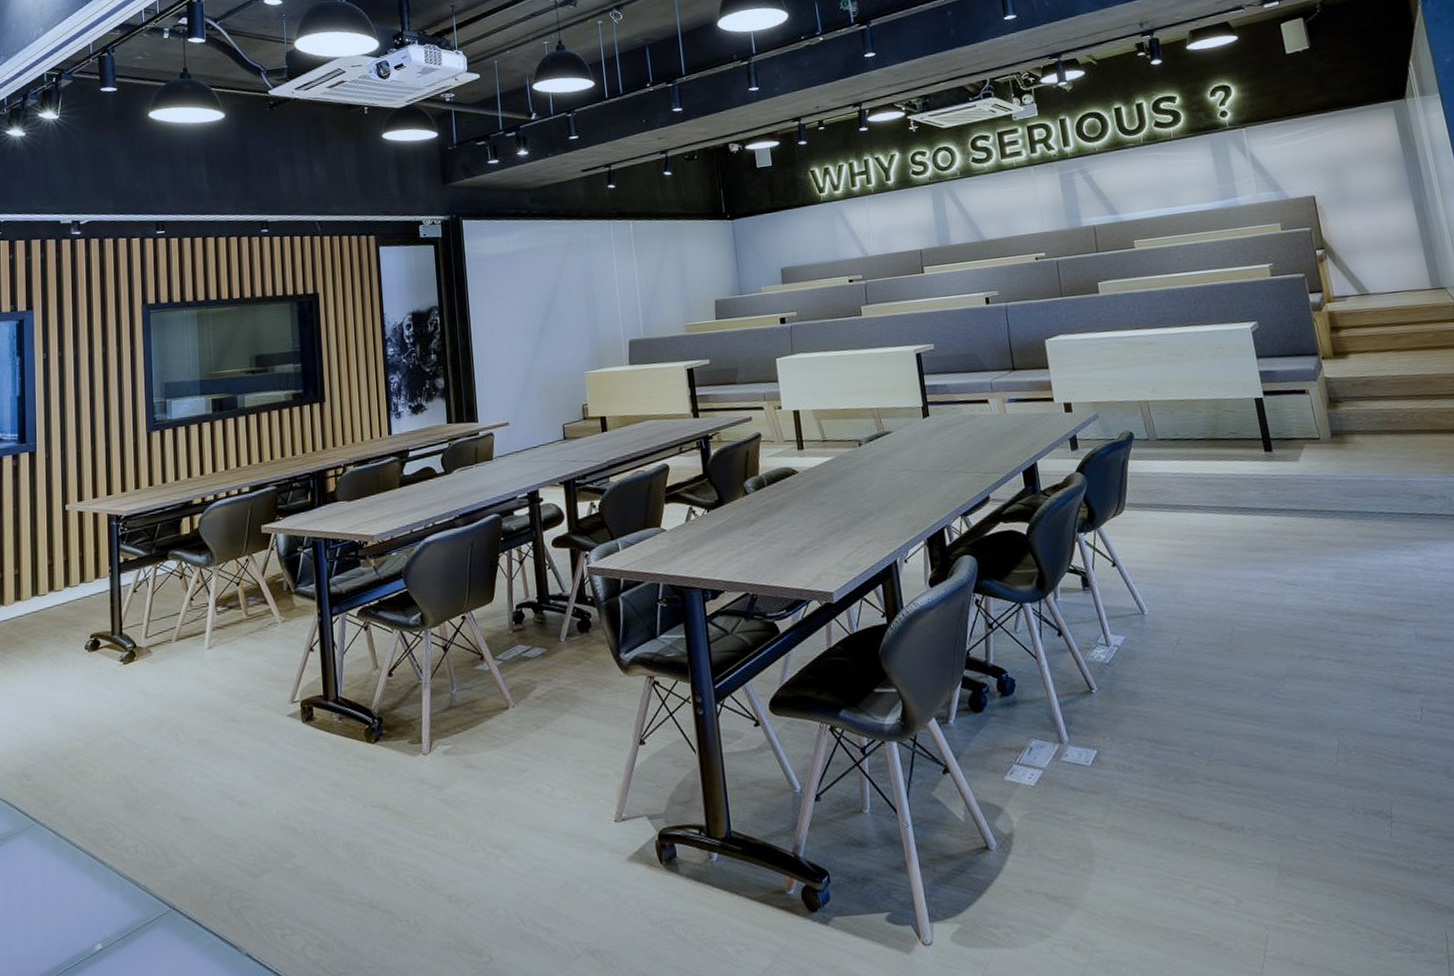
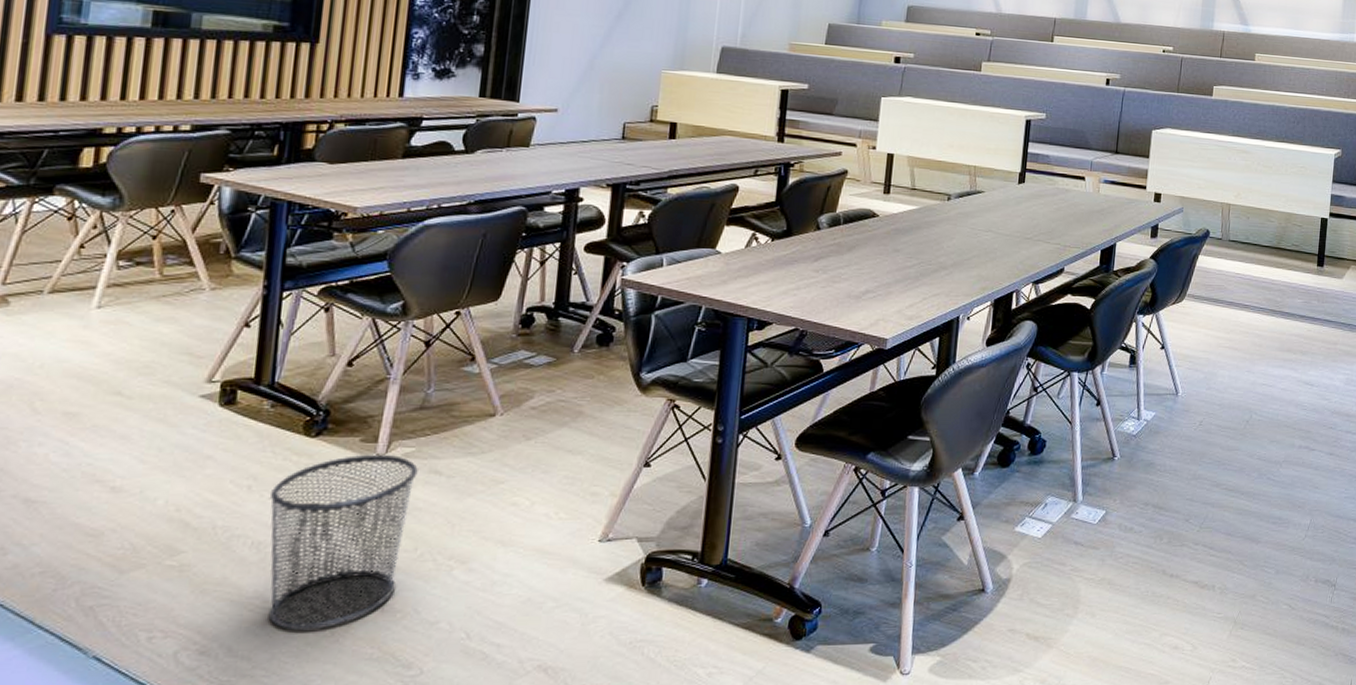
waste bin: none [350,753,457,923] -> present [268,454,418,631]

